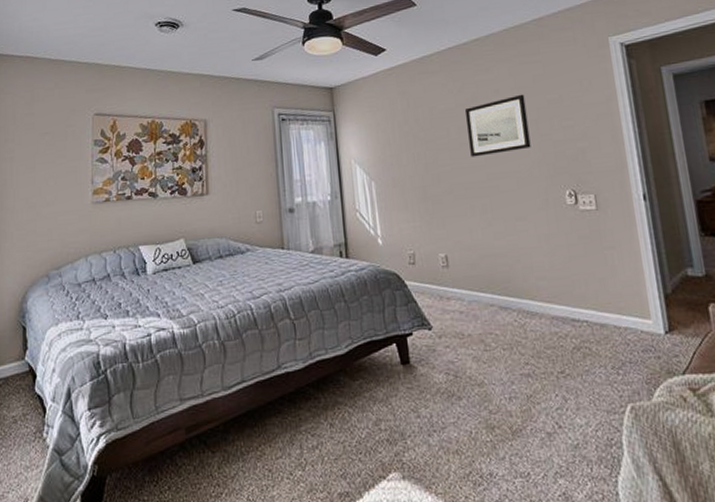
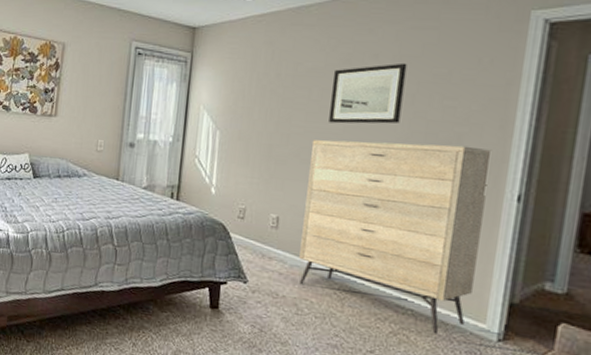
dresser: none [460,158,633,340] -> present [299,139,492,334]

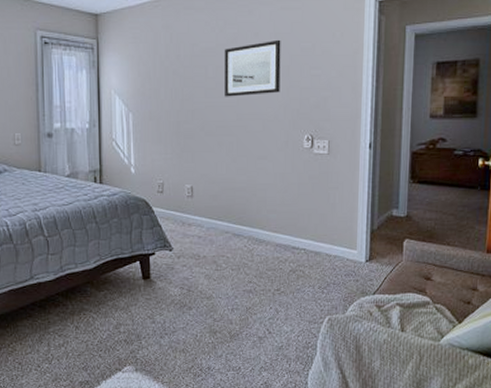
dresser: present [299,139,492,334] -> none [213,107,349,265]

